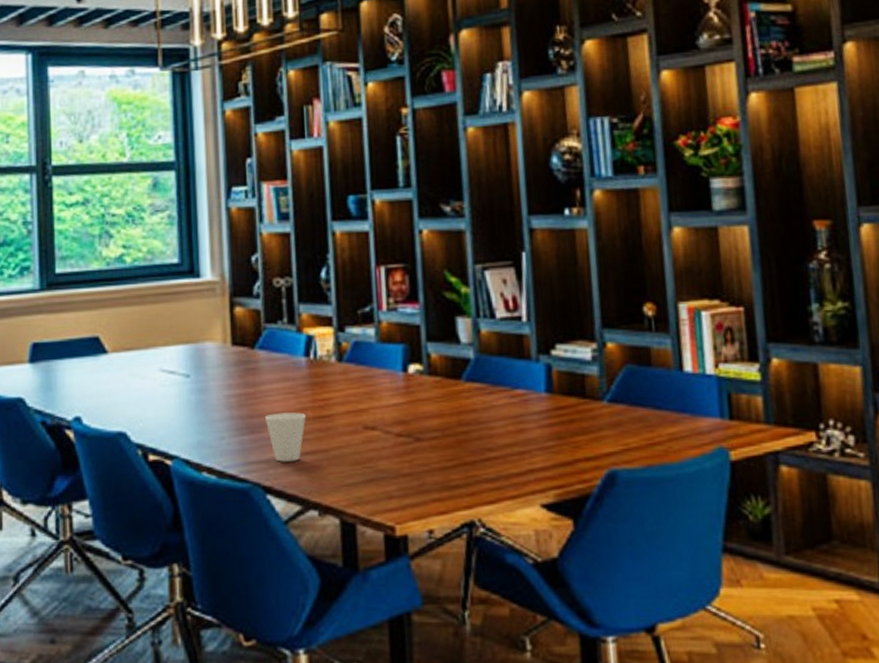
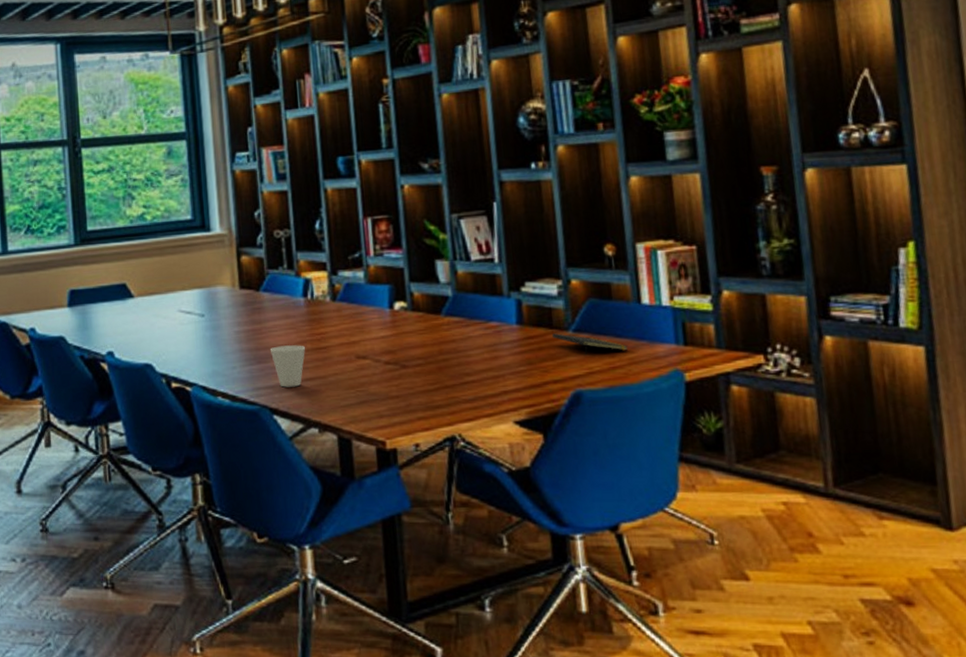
notepad: none [584,403,669,428] -> present [551,333,628,354]

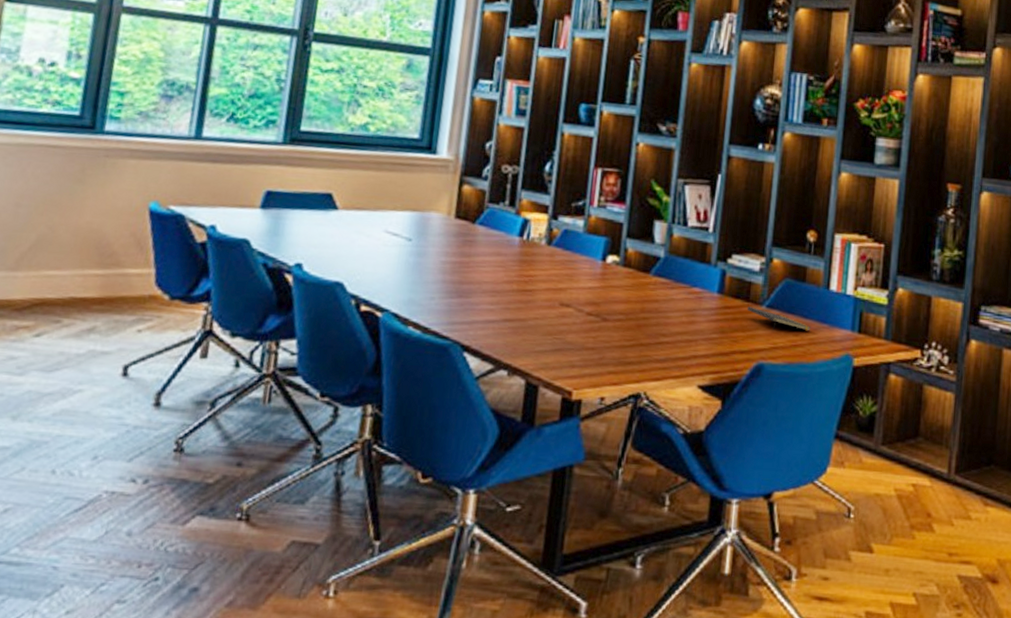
cup: present [269,345,306,387] -> none [473,282,512,326]

